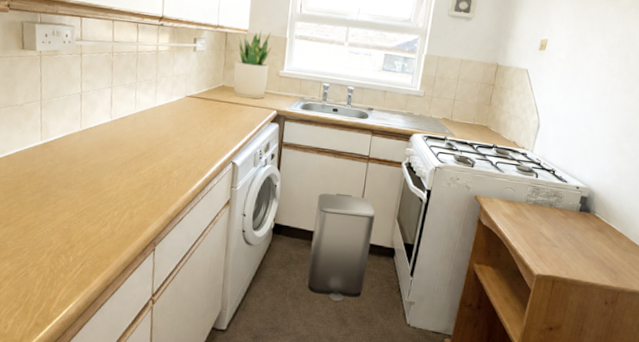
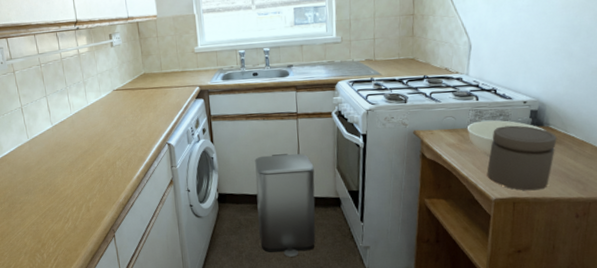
planter: present [233,29,272,100] -> none [149,12,186,81]
bowl: none [523,197,591,233] -> present [466,120,545,157]
jar: none [534,206,600,273] -> present [486,125,557,191]

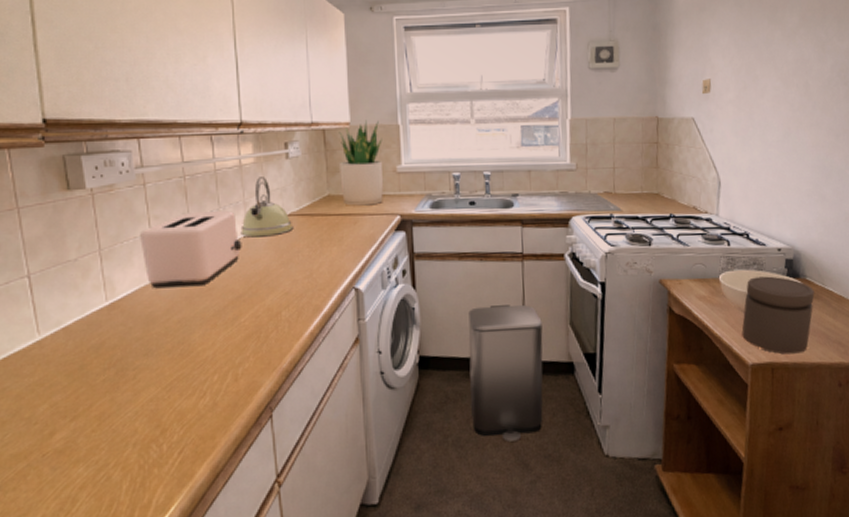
toaster: none [15,89,85,147] -> present [140,211,242,289]
kettle: none [82,62,121,108] -> present [240,177,294,238]
planter: none [149,12,186,81] -> present [339,119,384,206]

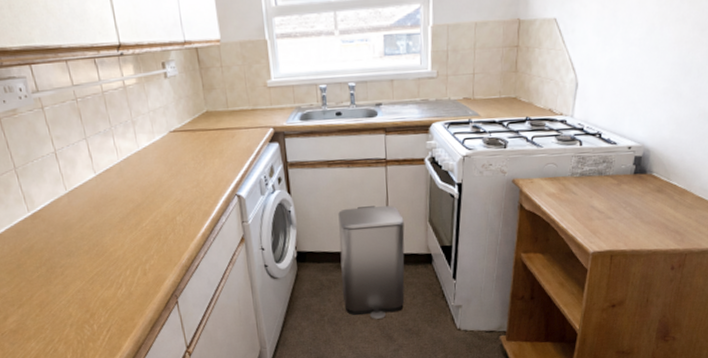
toaster: present [140,211,242,289] -> none [46,129,136,201]
kettle: present [240,177,294,238] -> none [132,96,179,153]
planter: present [339,119,384,206] -> none [211,36,257,121]
bowl: present [718,269,802,313] -> none [568,167,648,207]
jar: present [741,276,815,355] -> none [586,173,659,243]

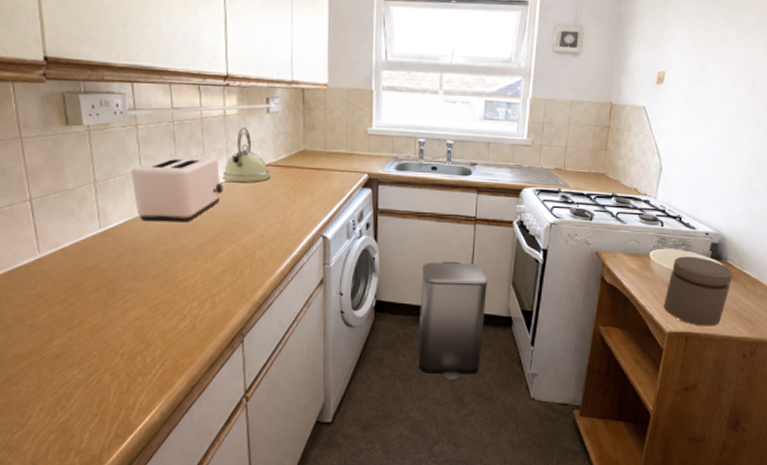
toaster: none [46,129,136,201] -> present [131,155,224,223]
kettle: none [132,96,179,153] -> present [222,128,271,183]
bowl: none [568,167,648,207] -> present [649,248,723,287]
jar: none [586,173,659,243] -> present [663,256,733,326]

